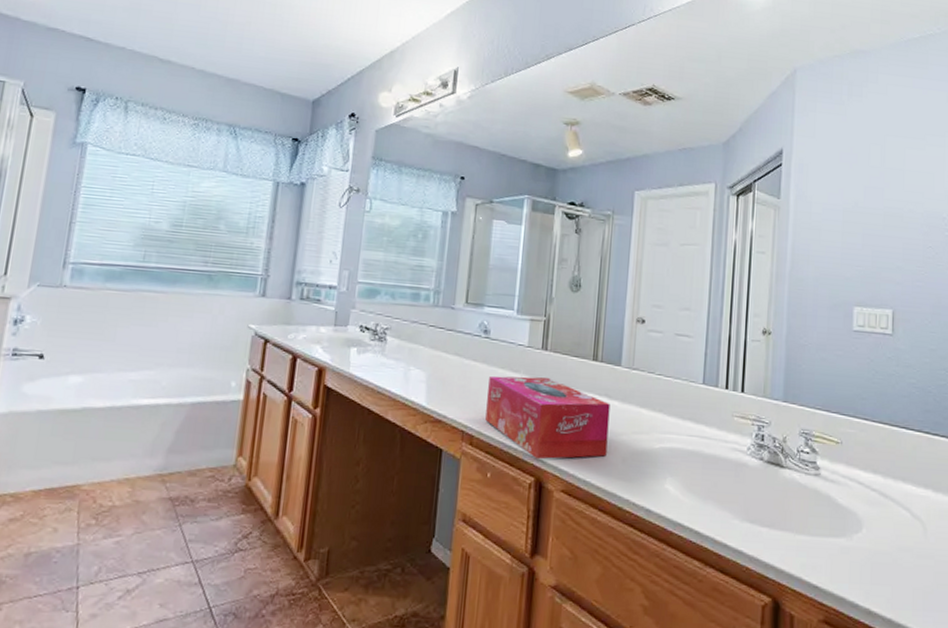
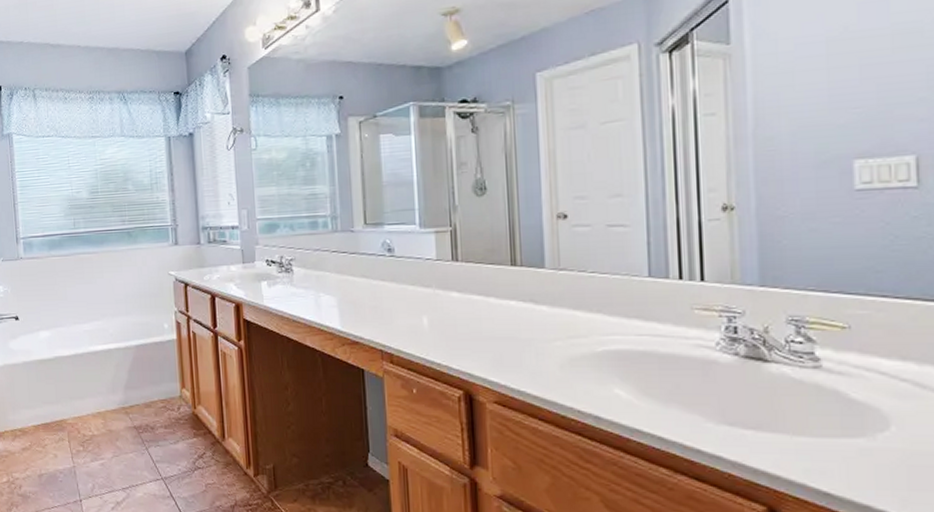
tissue box: present [485,376,610,460] -> none [400,290,540,373]

